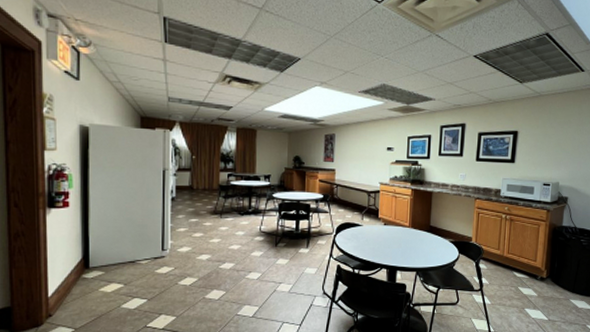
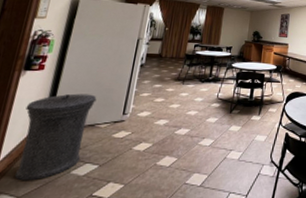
trash can: none [61,230,132,315] -> present [14,93,97,181]

